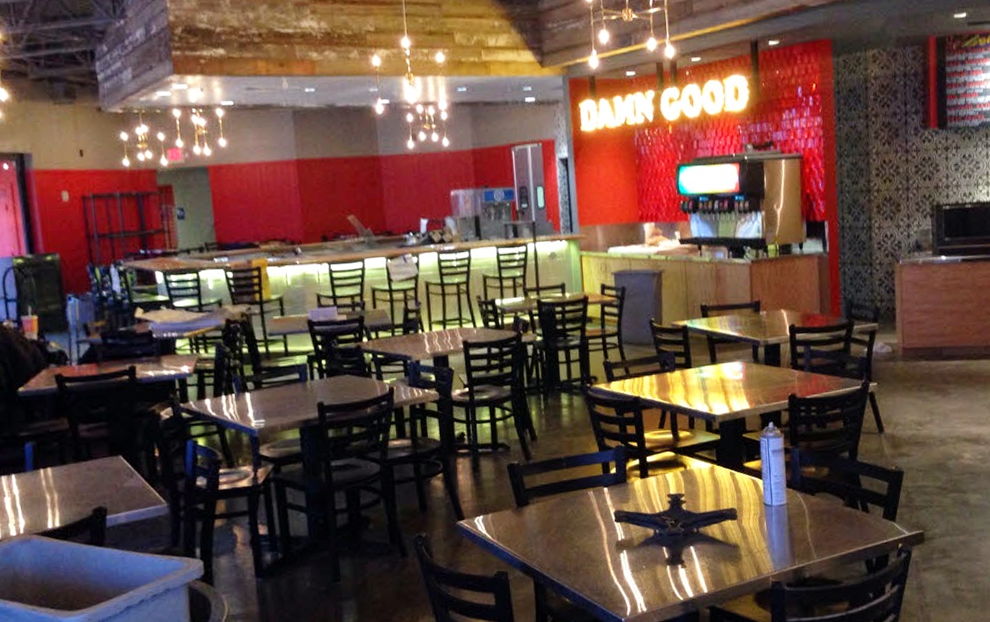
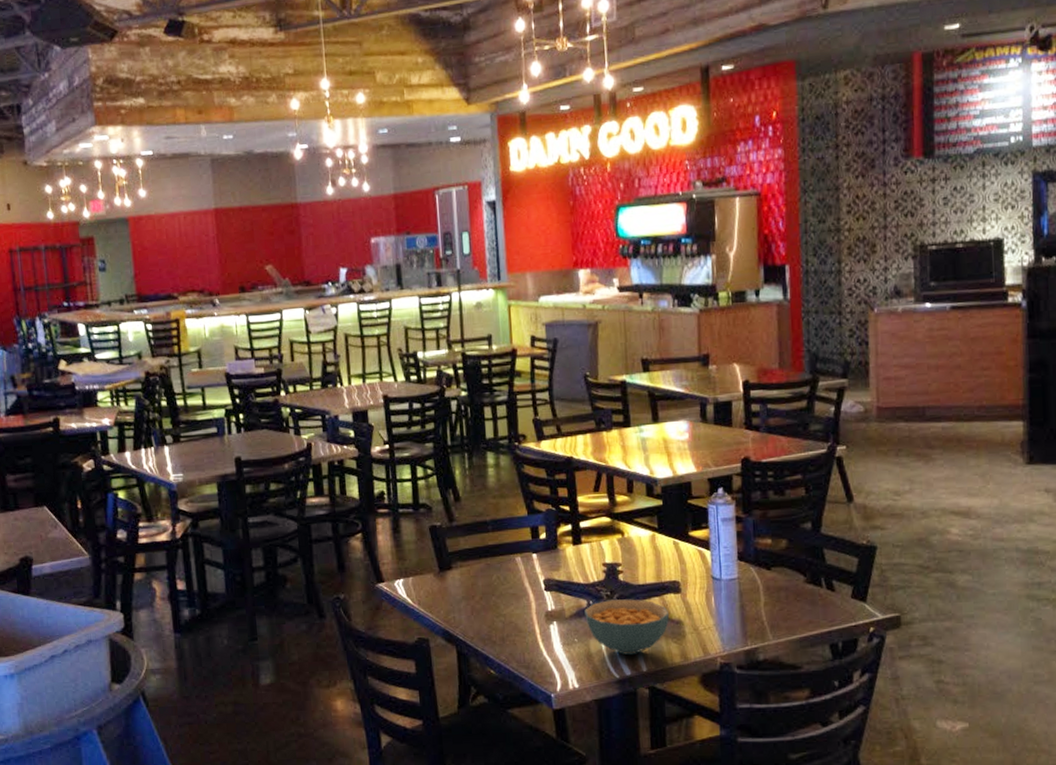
cereal bowl: none [651,526,728,578] -> present [584,599,670,655]

